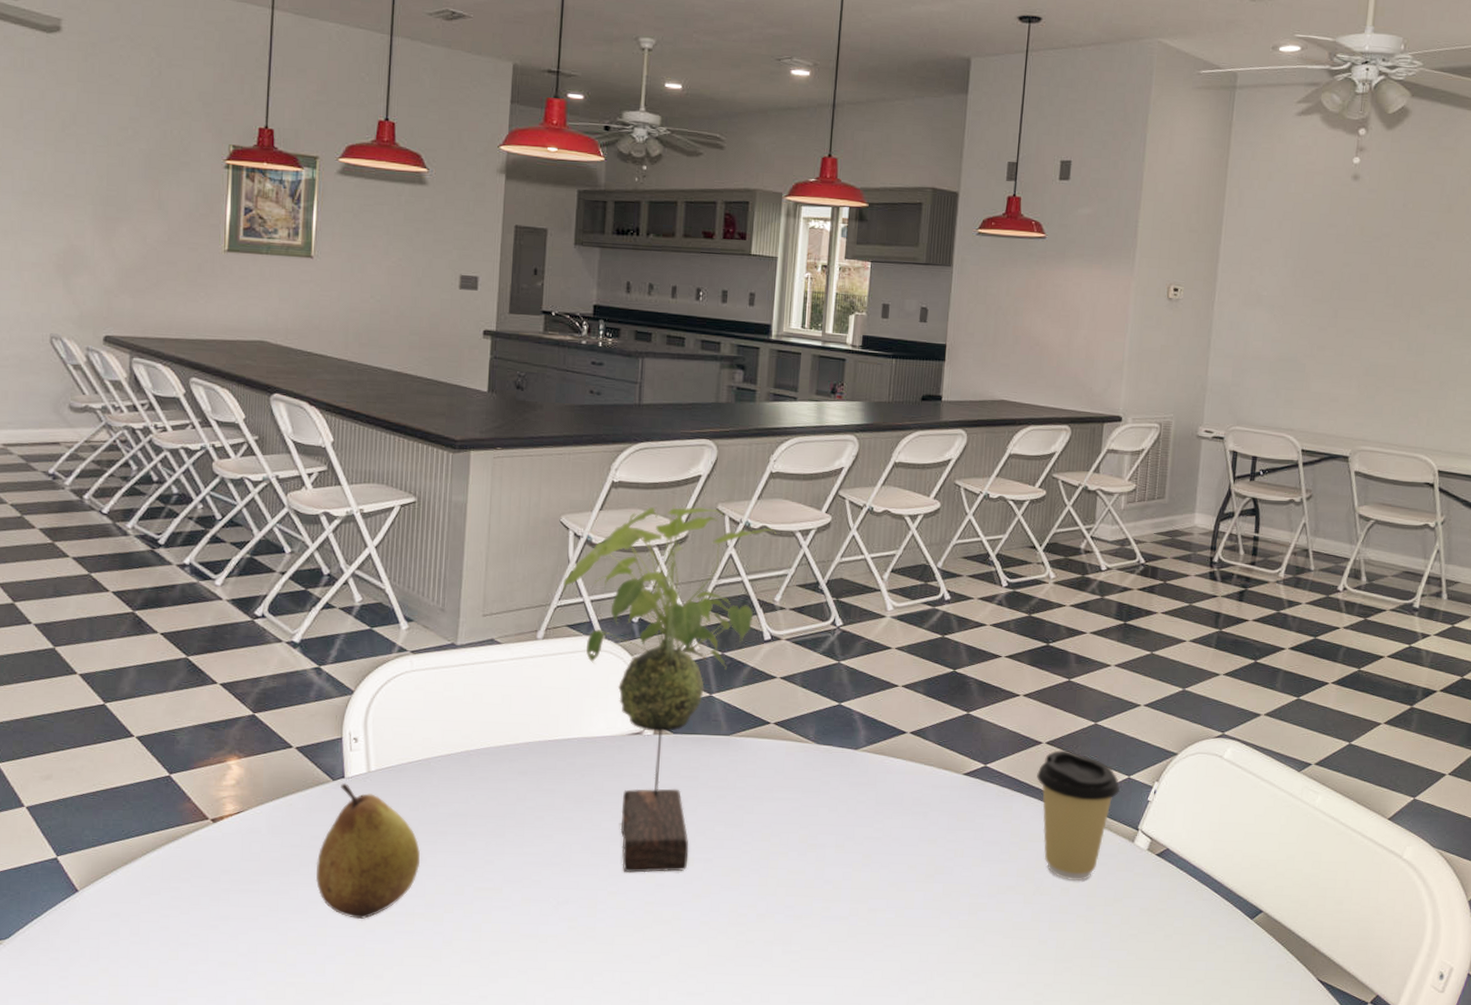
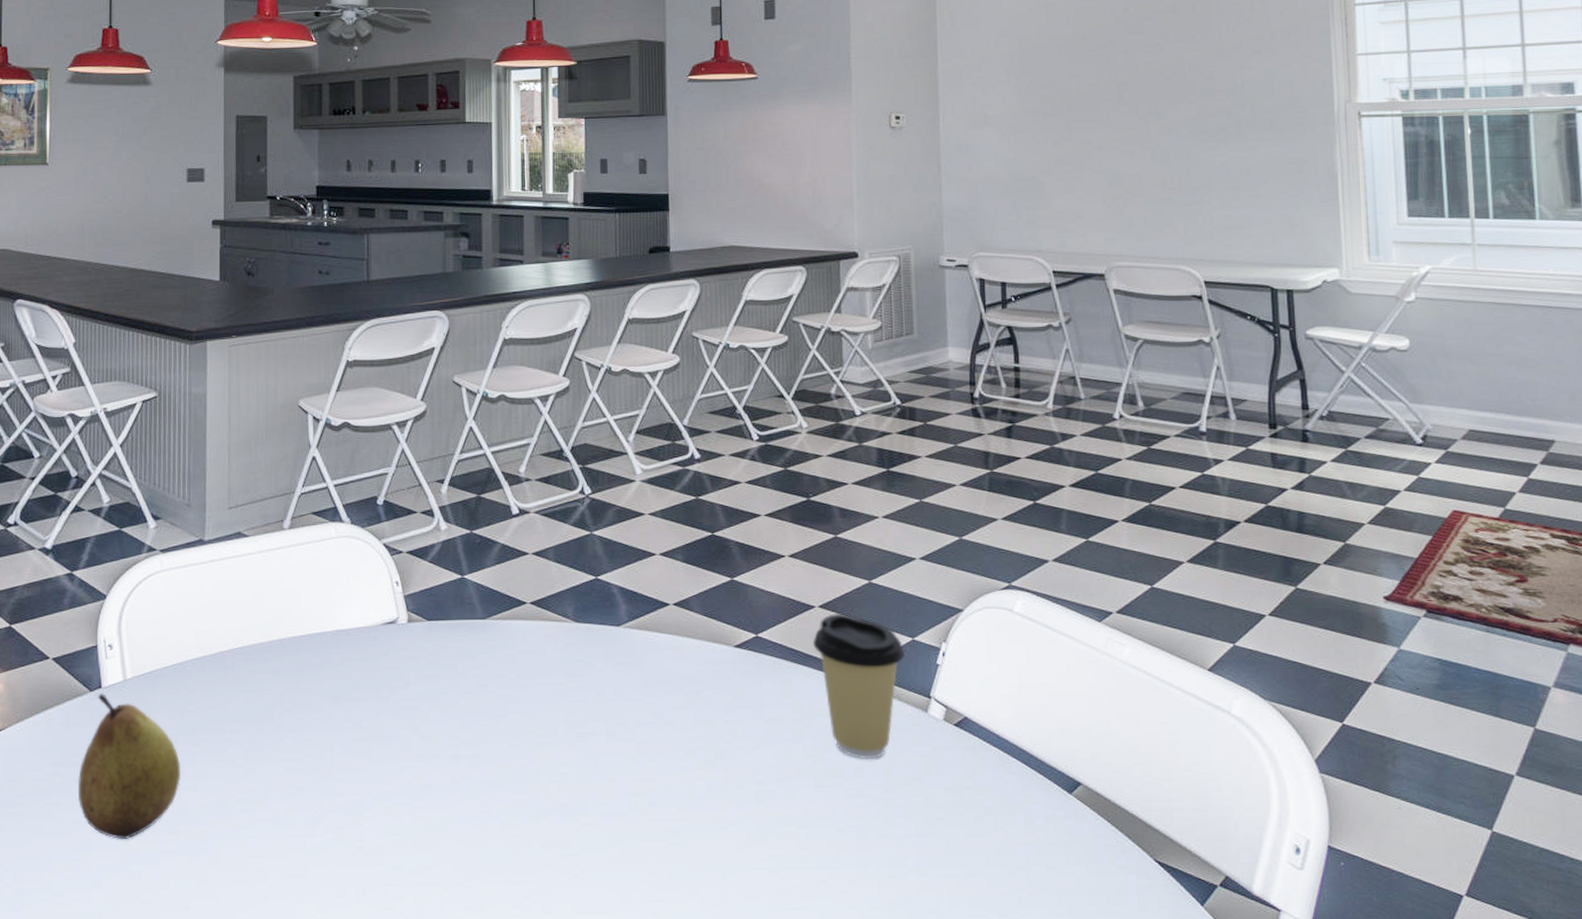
plant: present [562,505,777,873] -> none [305,380,515,774]

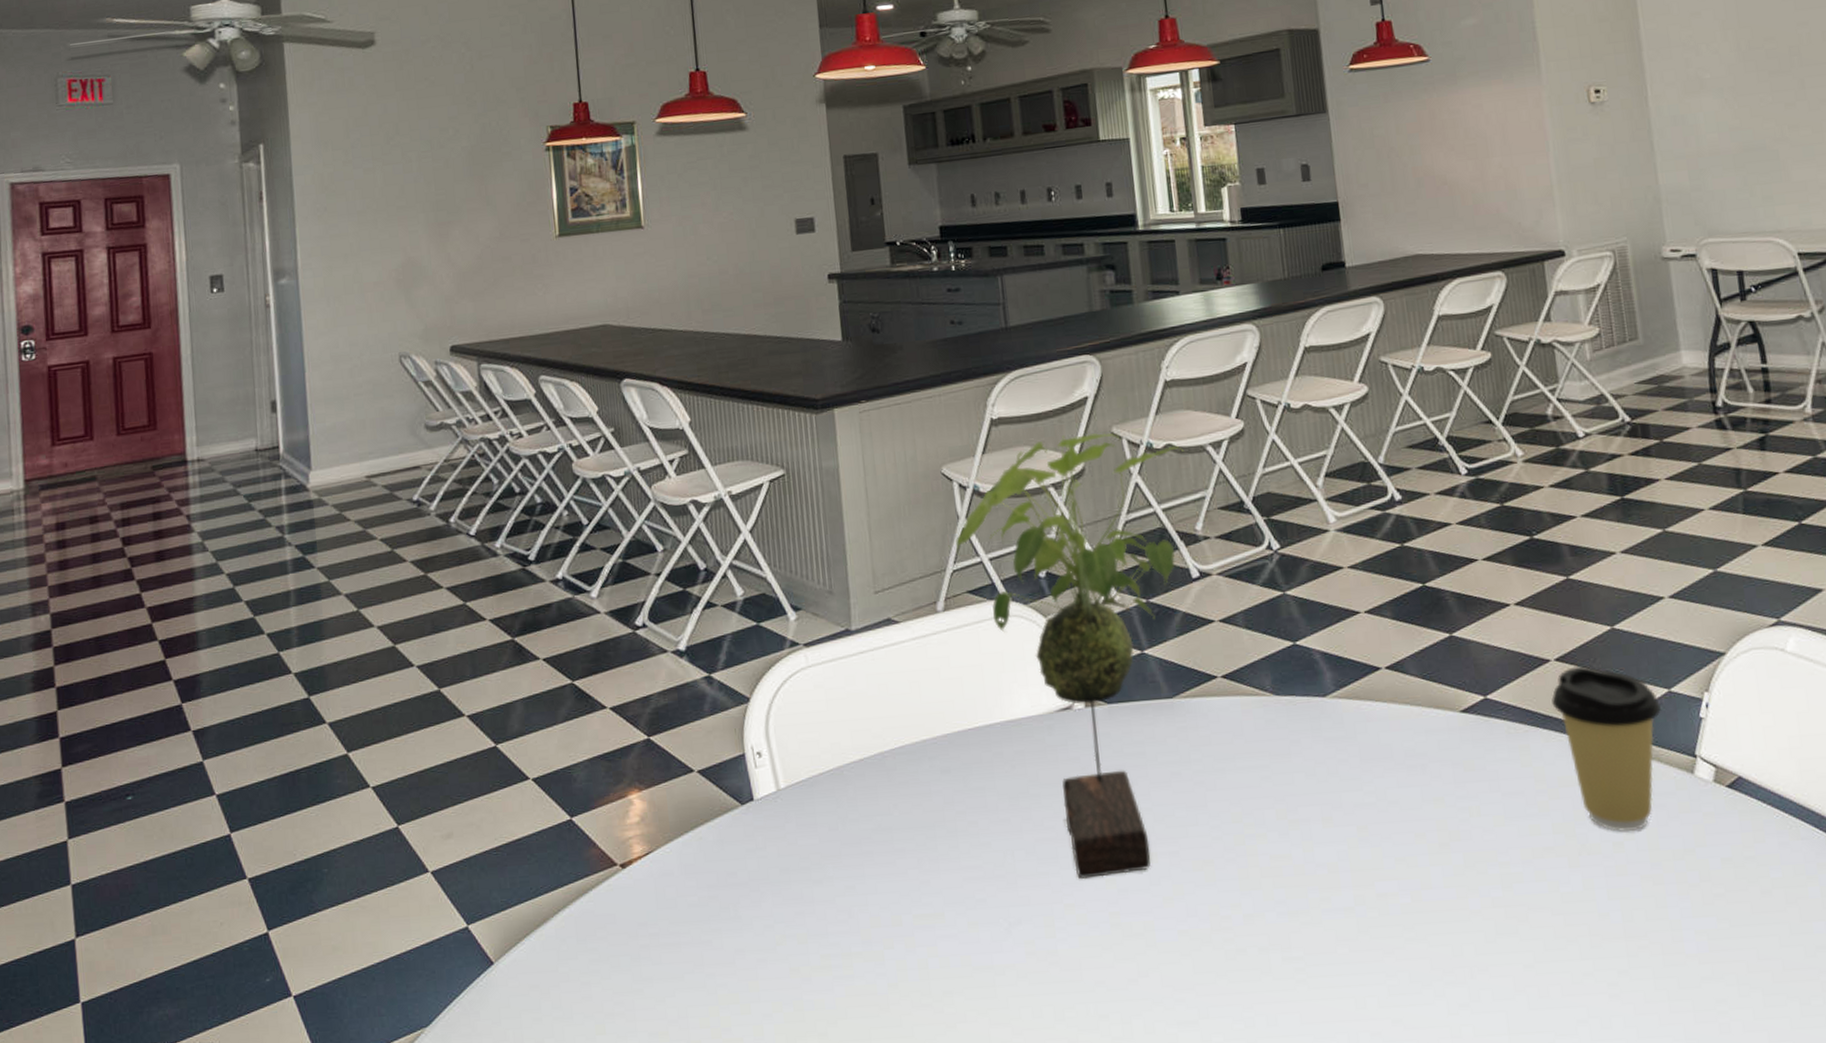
fruit: present [77,692,181,839] -> none [736,805,849,966]
plant: none [305,380,515,774] -> present [955,433,1184,879]

